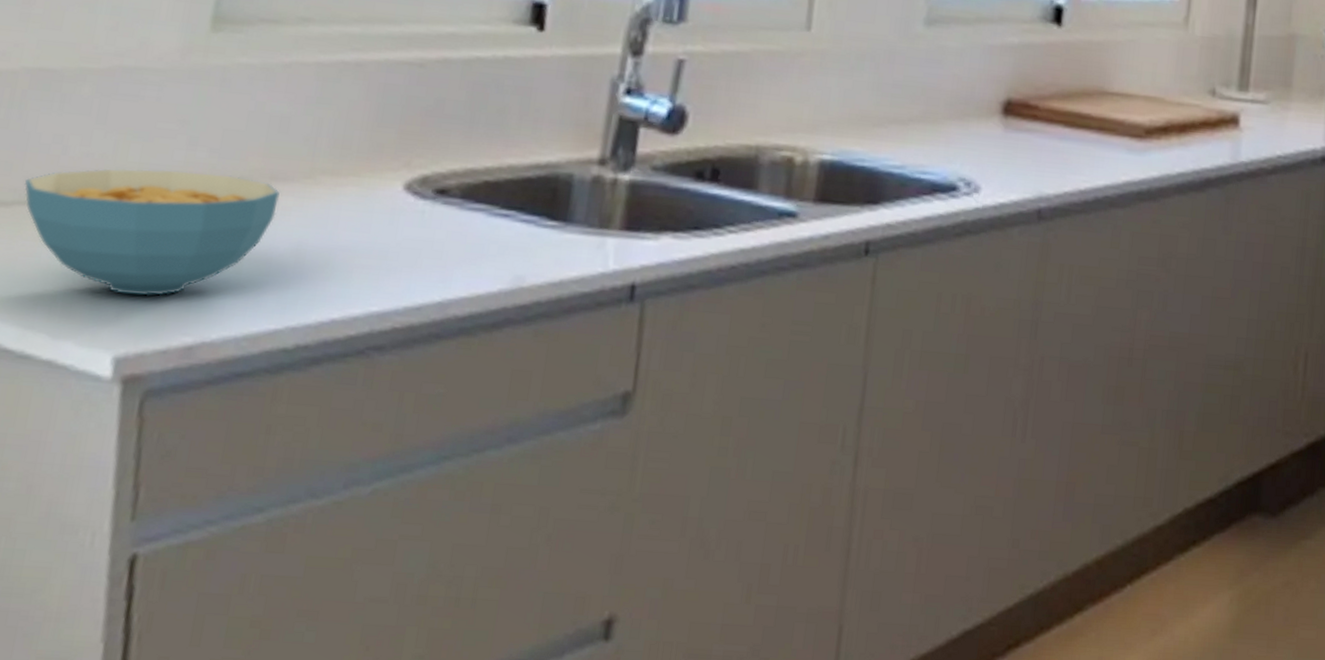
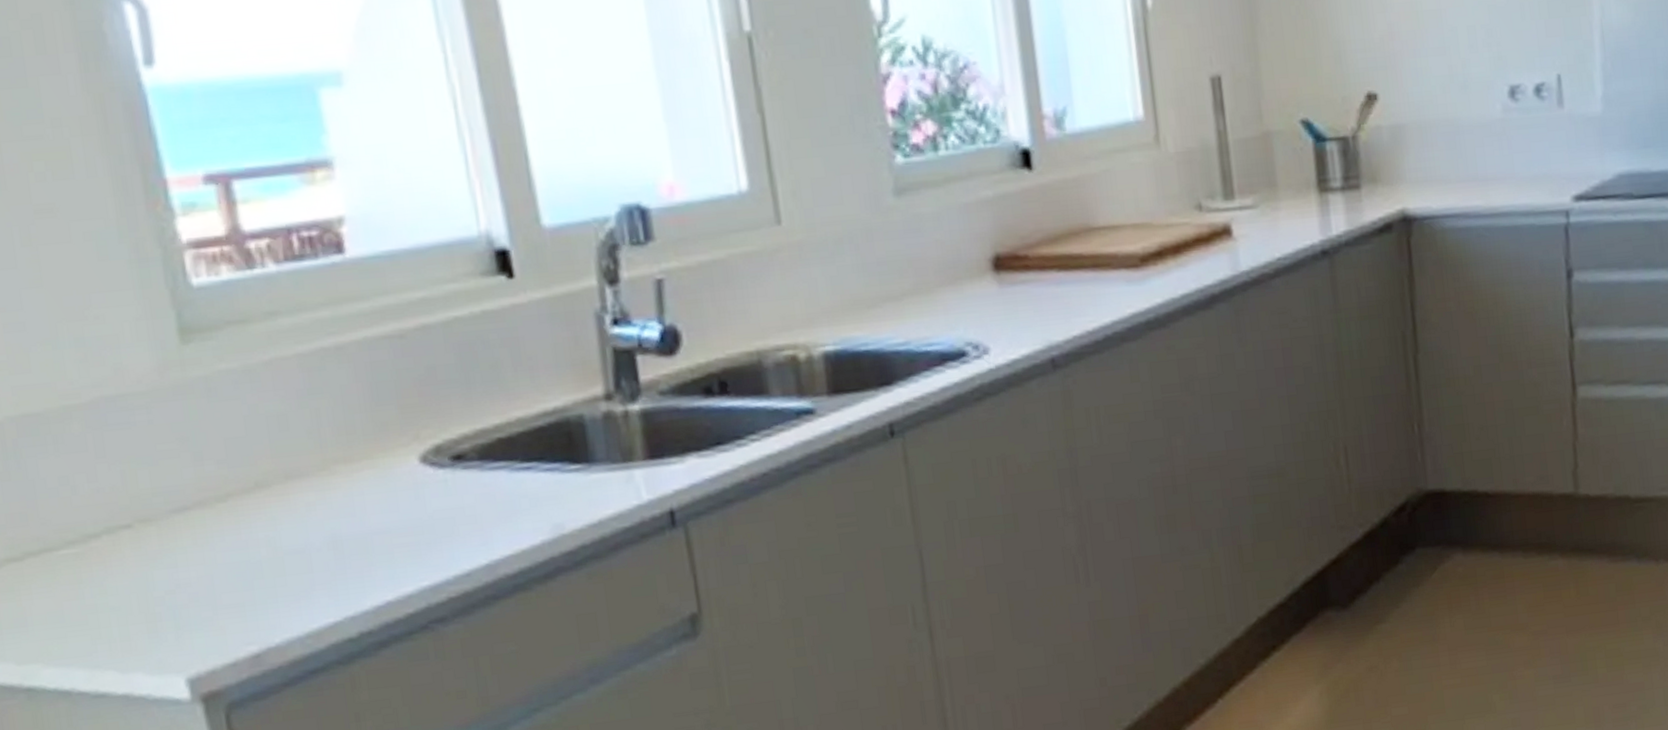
cereal bowl: present [24,168,280,296] -> none [44,482,302,618]

